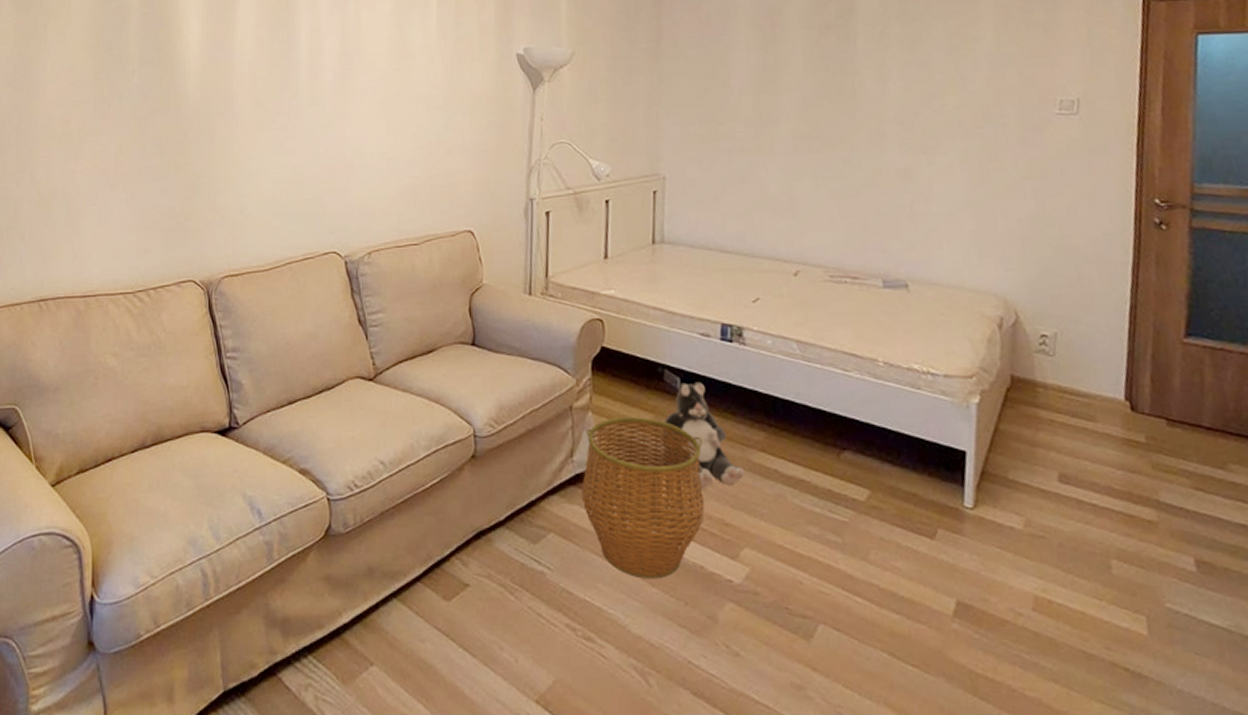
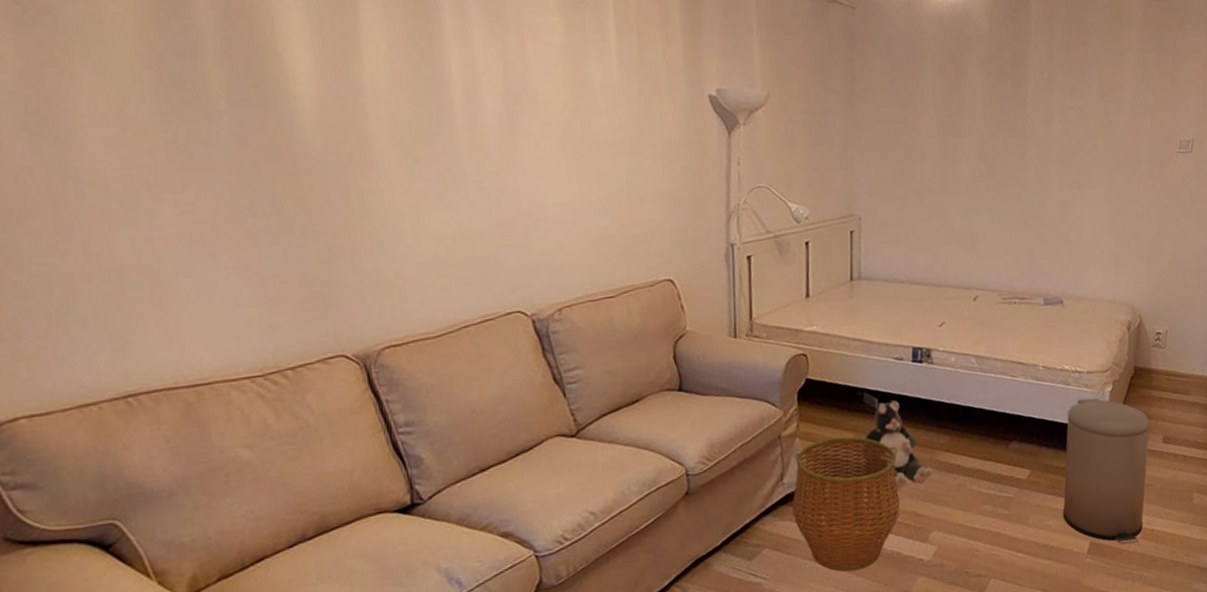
pedal bin: none [916,408,1038,614] -> present [1063,397,1150,545]

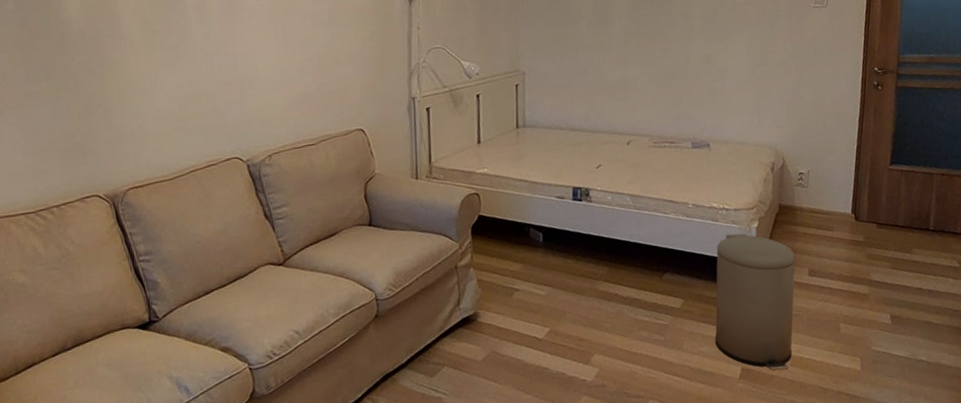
basket: present [791,436,901,572] -> none [467,267,565,390]
plush toy: present [862,400,933,490] -> none [529,234,594,316]

